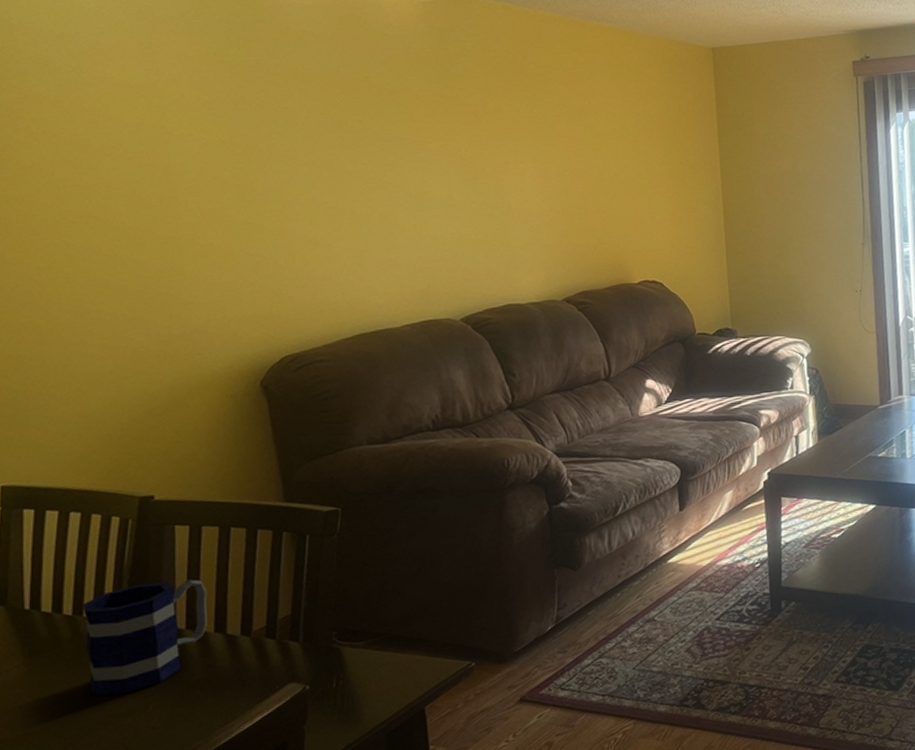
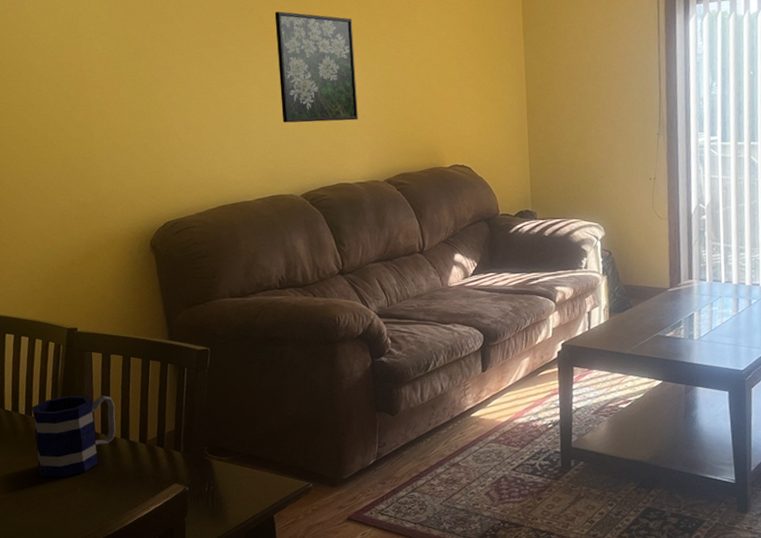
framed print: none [427,109,531,236] -> present [274,11,358,123]

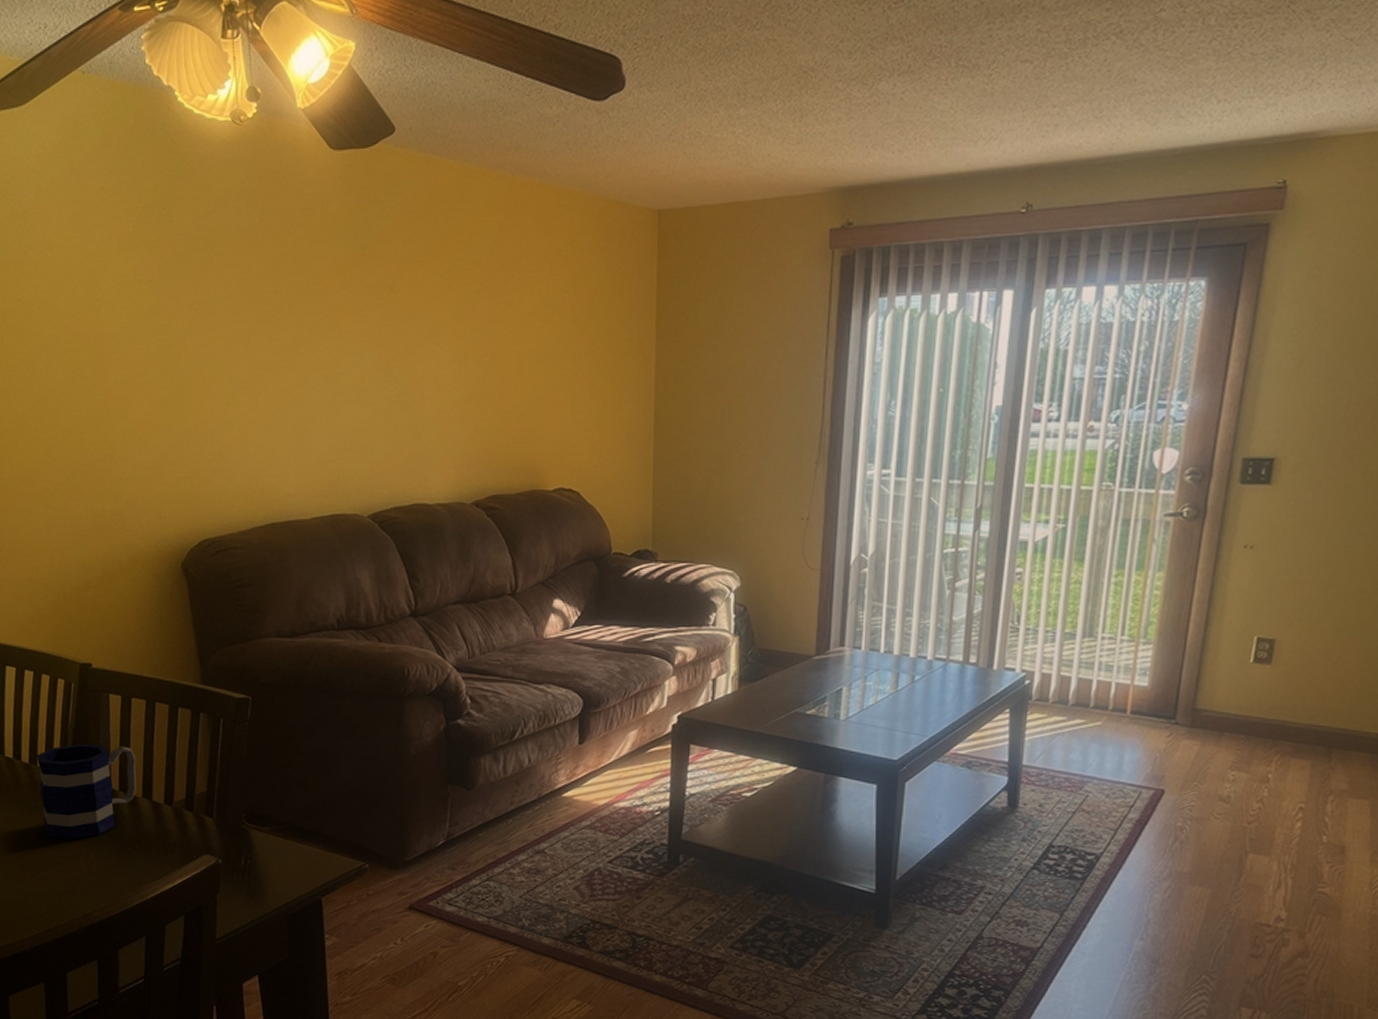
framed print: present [274,11,358,123] -> none [343,280,443,425]

